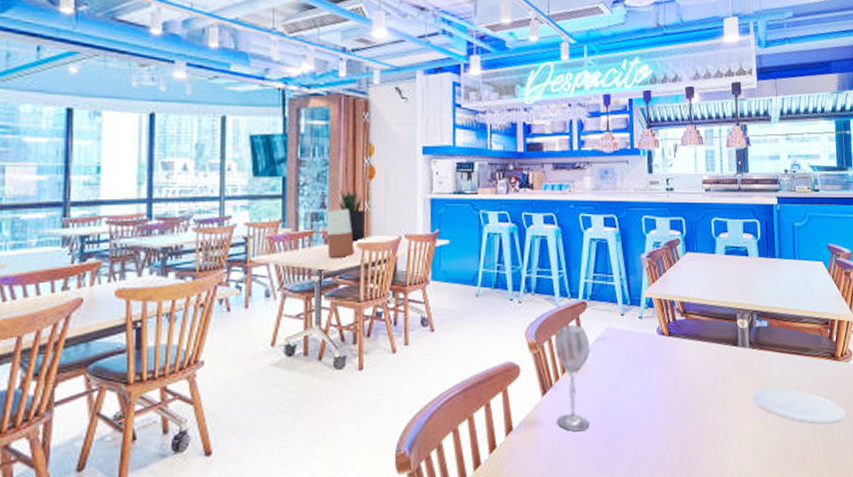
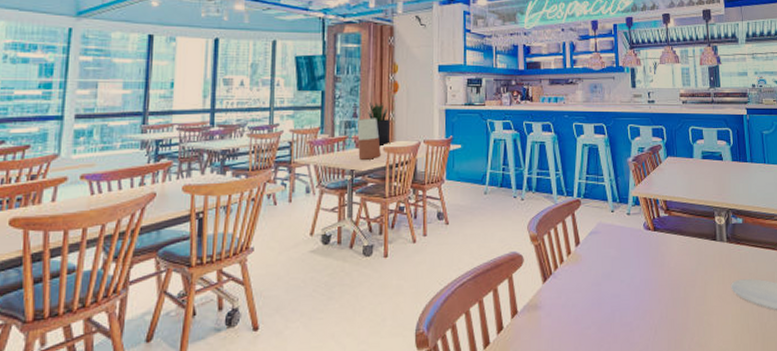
wineglass: present [553,324,590,431] -> none [552,219,585,315]

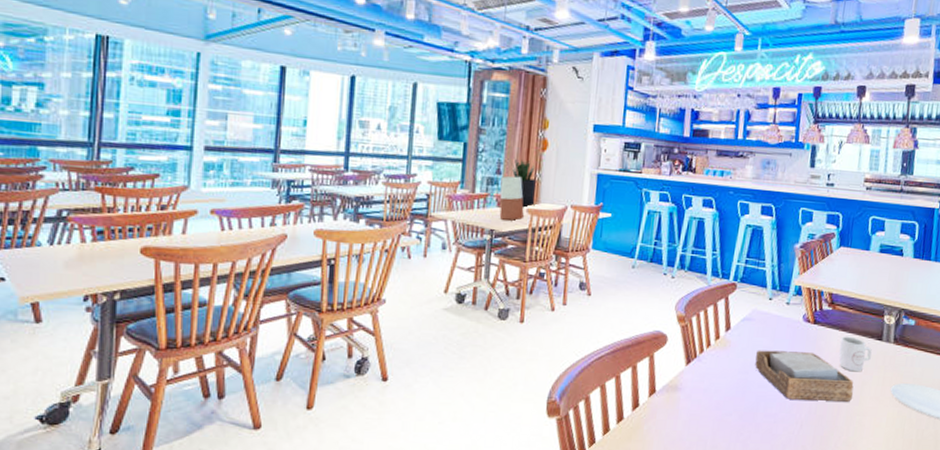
napkin holder: none [606,258,698,306] -> present [755,350,854,402]
mug: none [679,239,710,273] -> present [838,336,872,372]

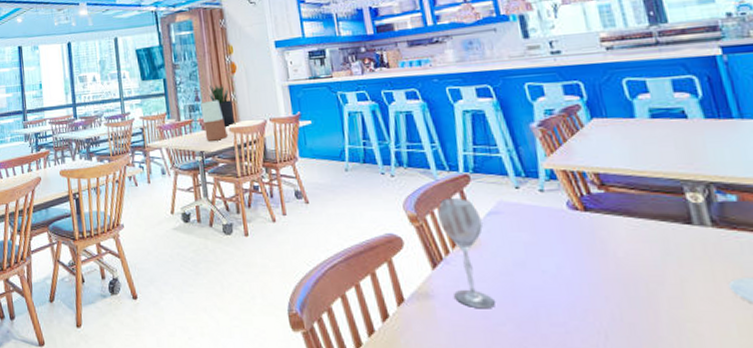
wineglass: none [698,302,737,400] -> present [437,197,495,308]
napkin holder: present [755,350,854,402] -> none [517,246,671,304]
mug: present [838,336,872,372] -> none [629,222,685,266]

